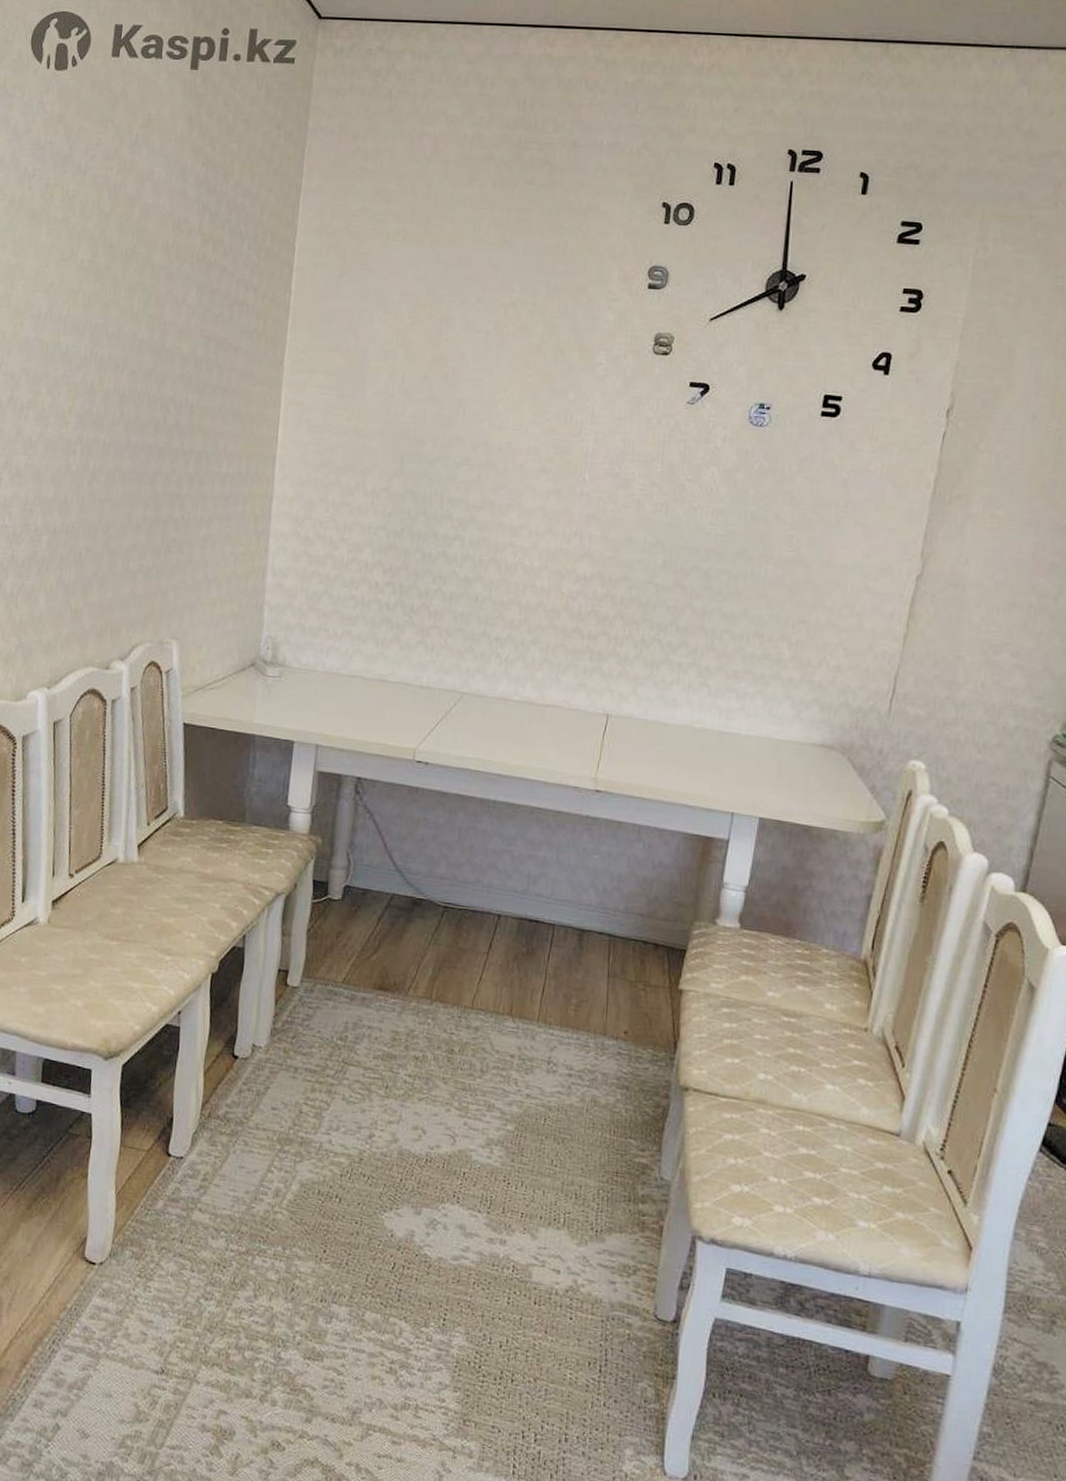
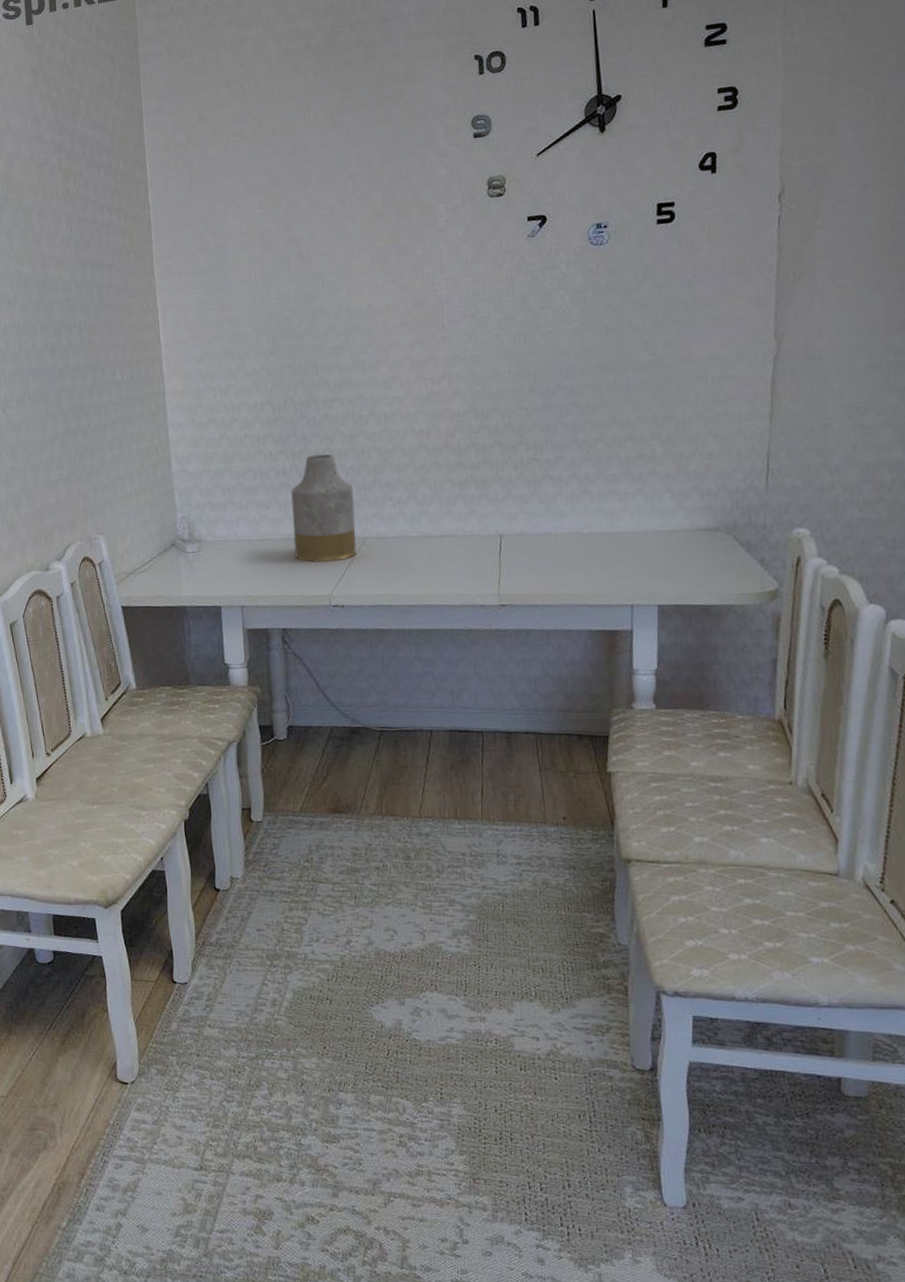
vase: none [384,593,459,714] -> present [291,454,357,563]

